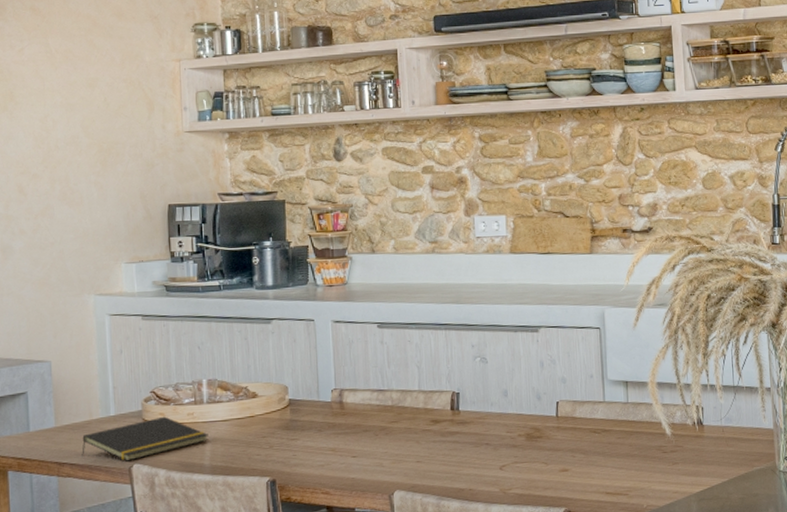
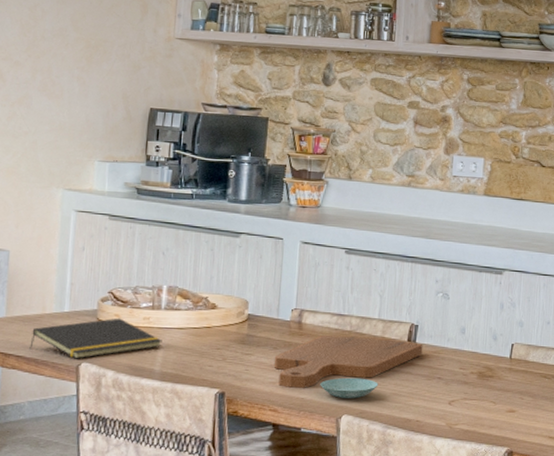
cutting board: none [320,409,467,469] -> present [273,334,423,388]
saucer: none [368,451,427,474] -> present [320,377,379,399]

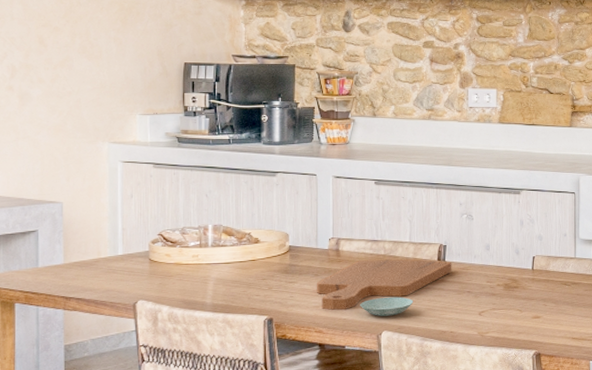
notepad: present [29,318,162,359] -> none [88,257,211,298]

